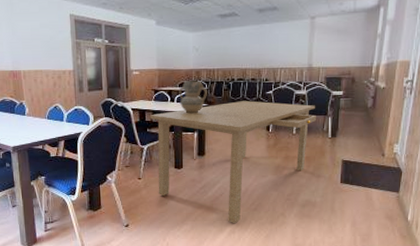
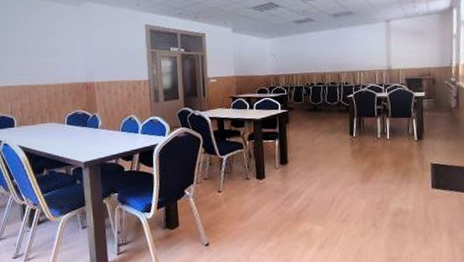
dining table: present [150,101,316,224] -> none [229,105,400,238]
ceramic jug: present [179,81,207,114] -> none [257,86,287,121]

